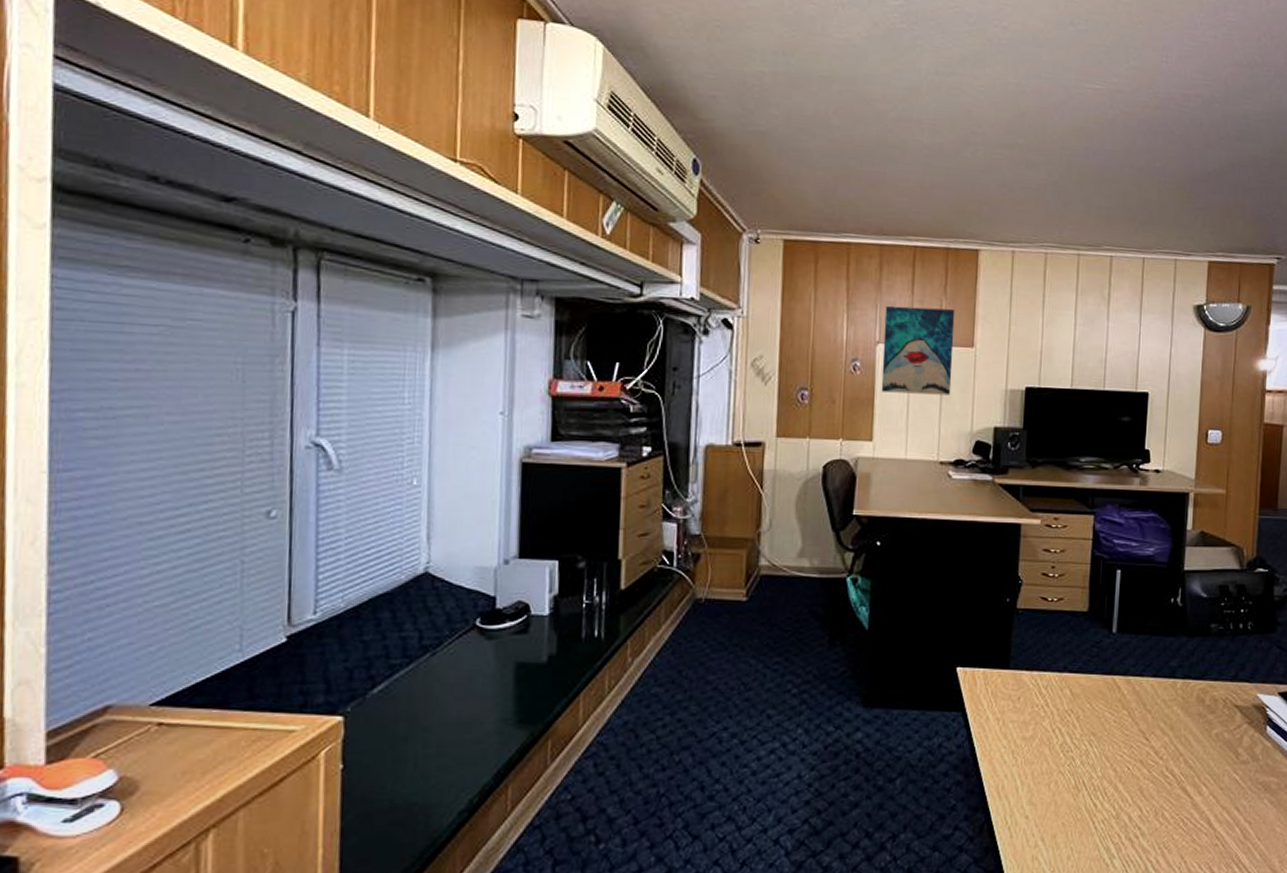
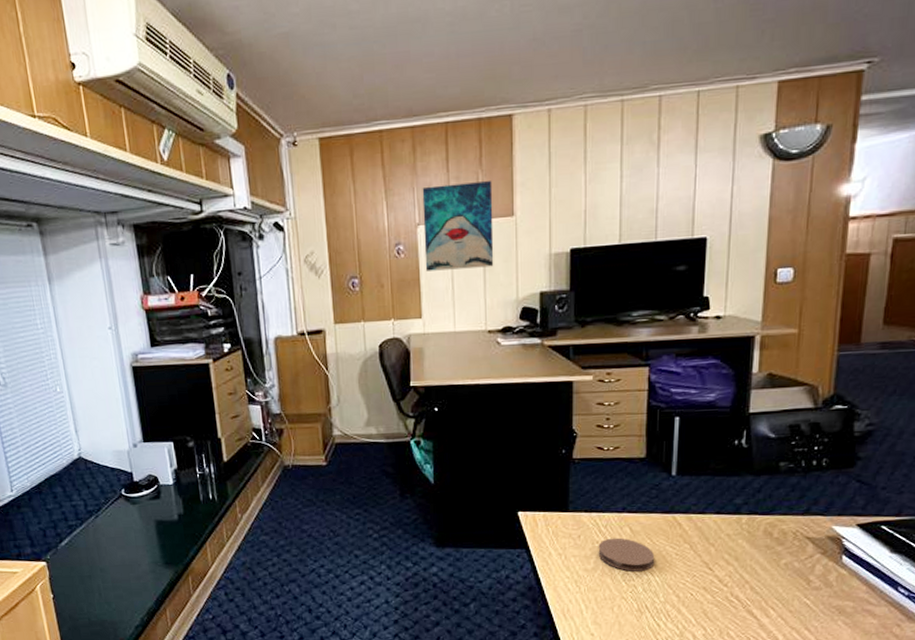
coaster: none [1037,701,1094,741] -> present [598,537,655,571]

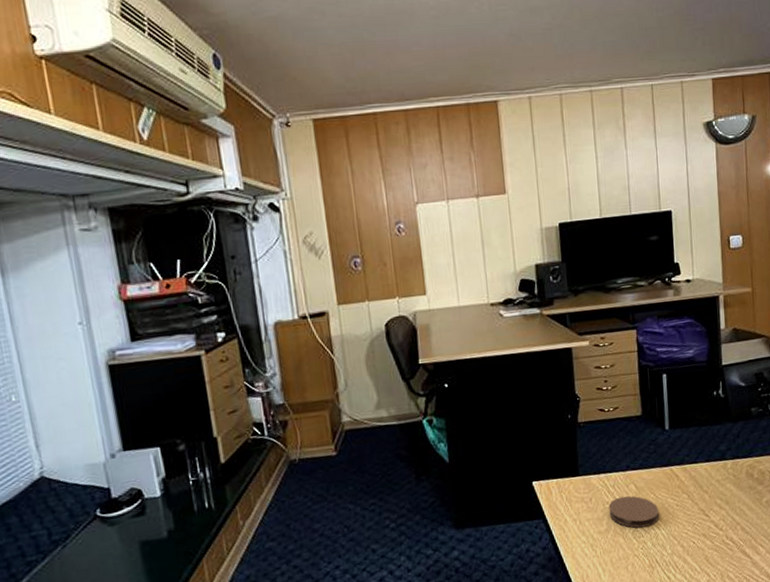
wall art: present [422,181,494,271] -> none [418,161,491,249]

